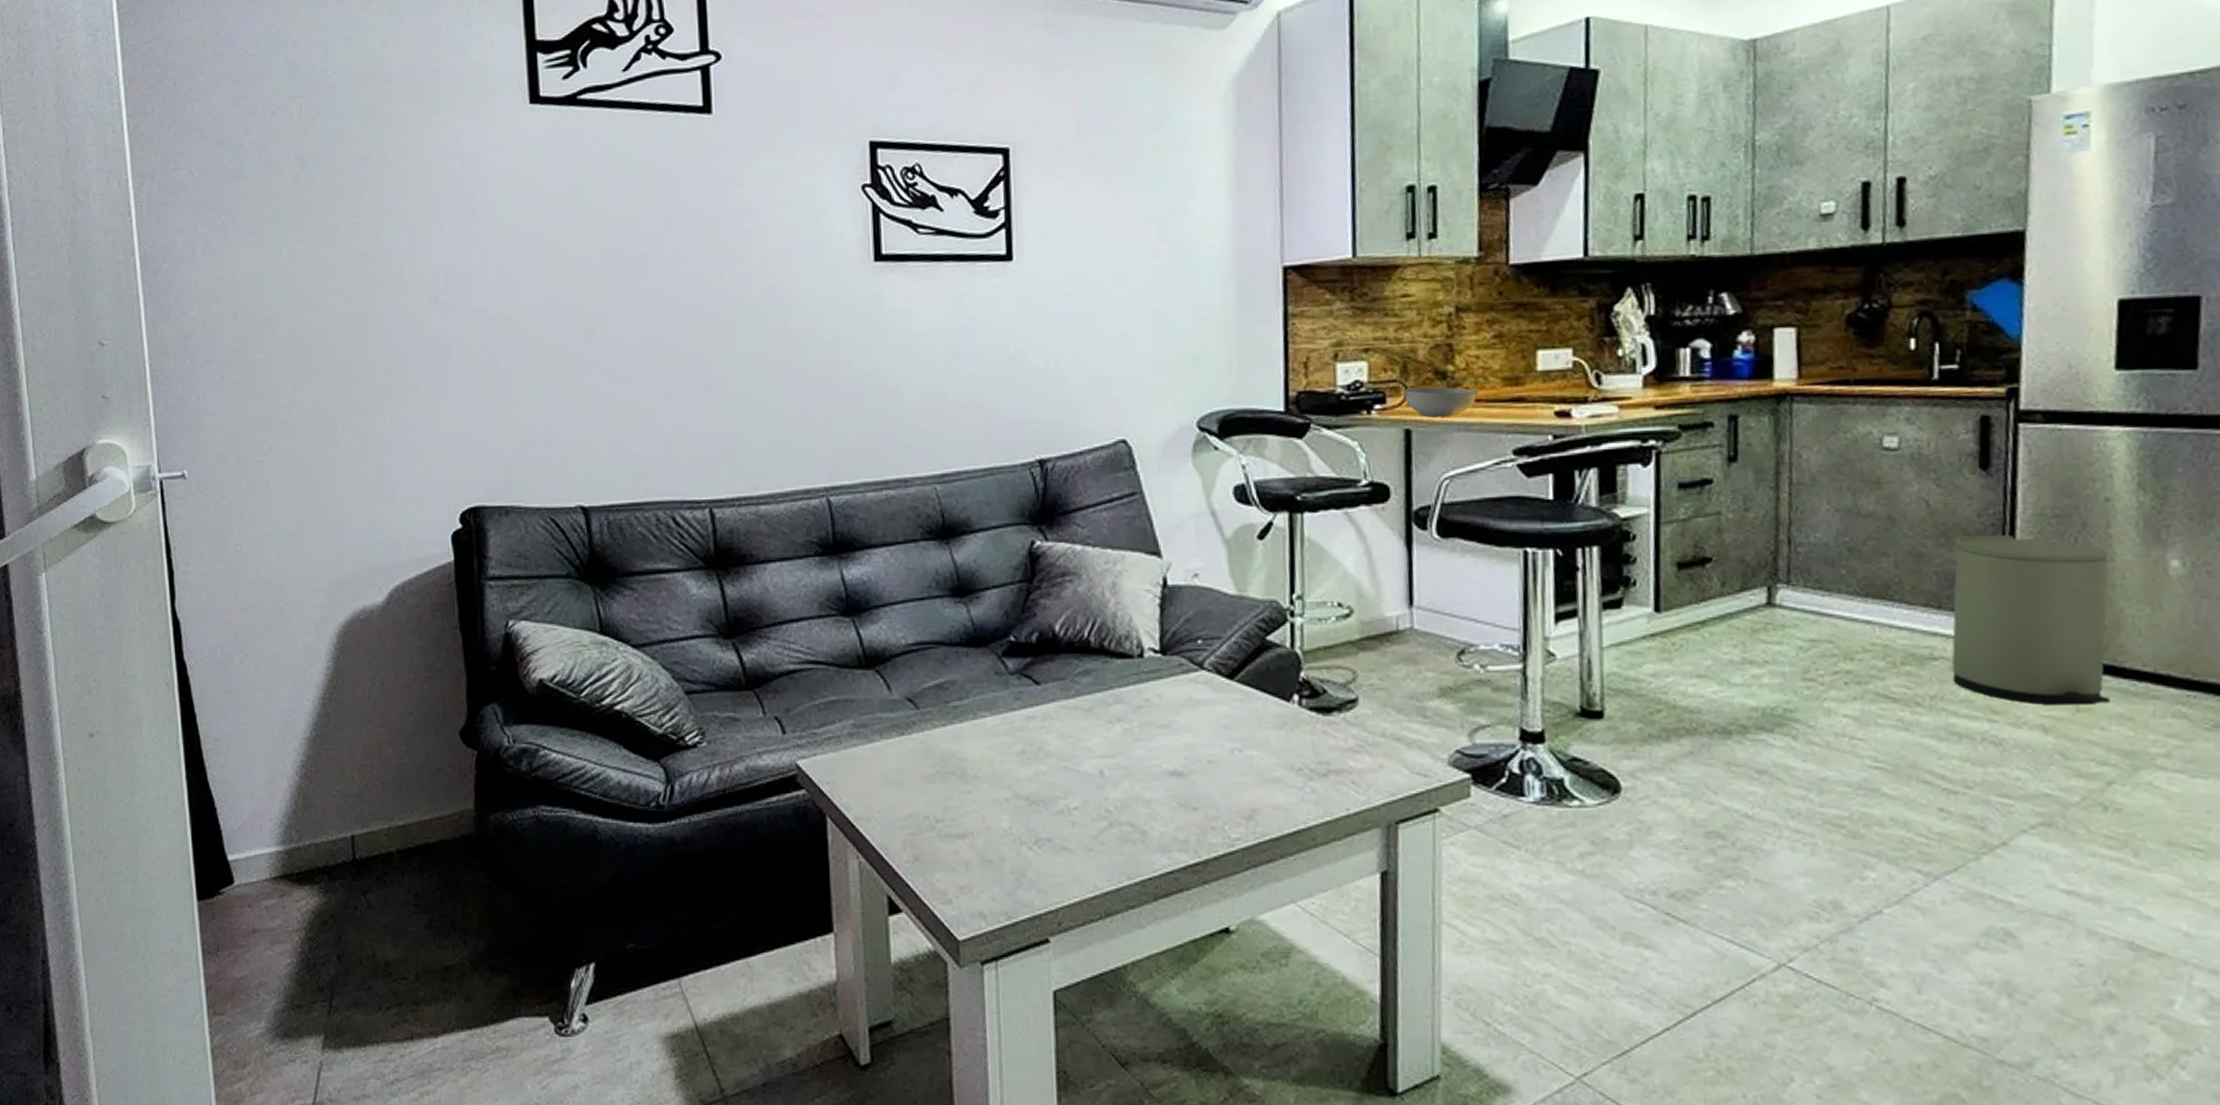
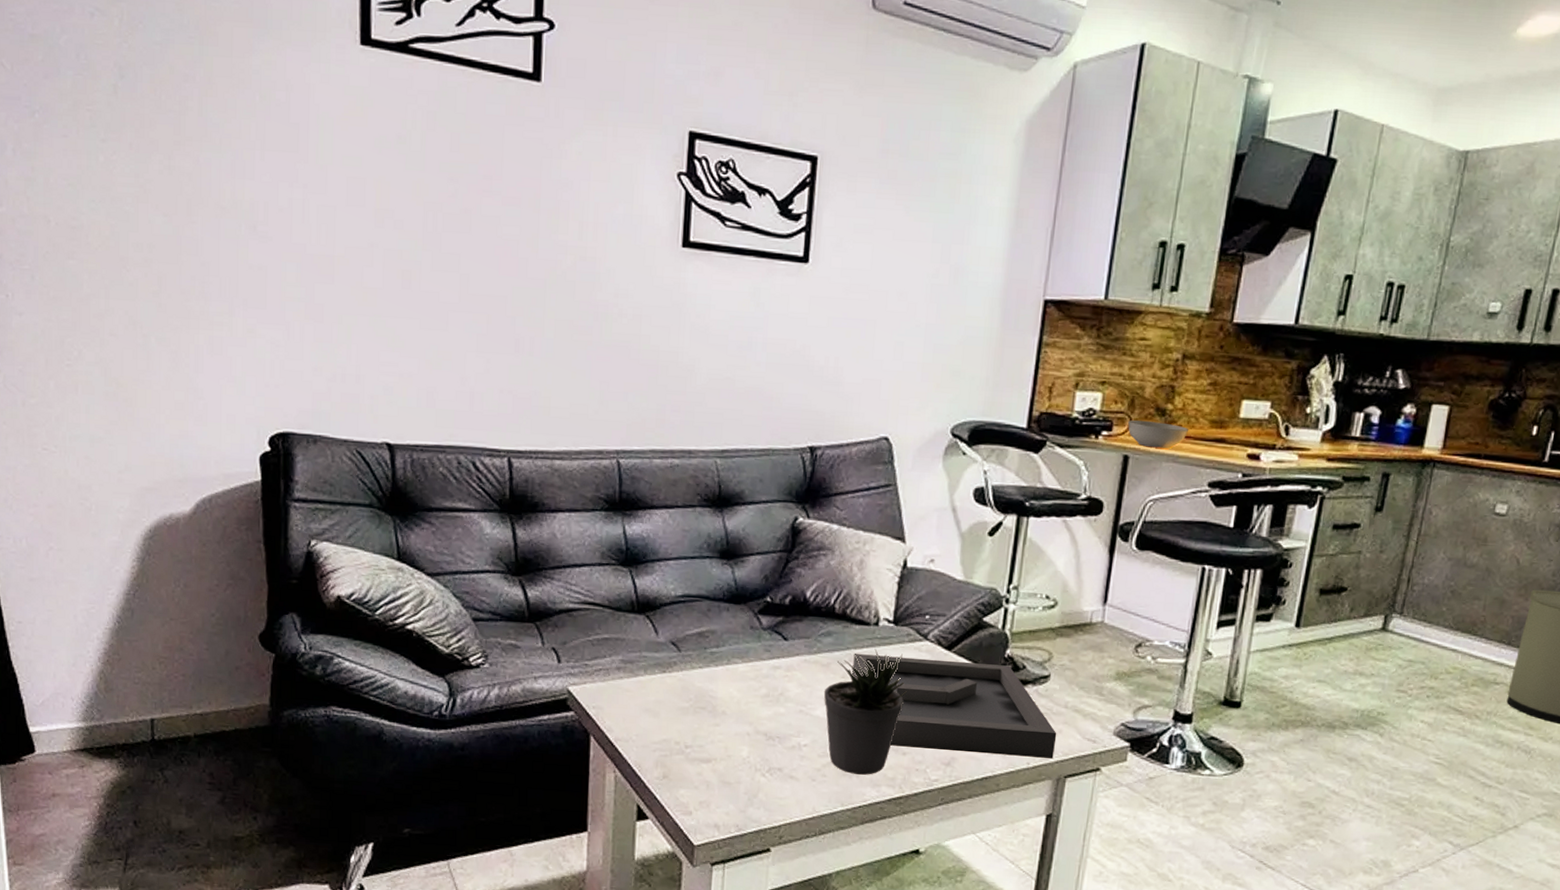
potted plant: none [1089,686,1187,839] -> present [823,649,907,775]
decorative tray: none [1119,691,1378,802] -> present [852,654,1057,759]

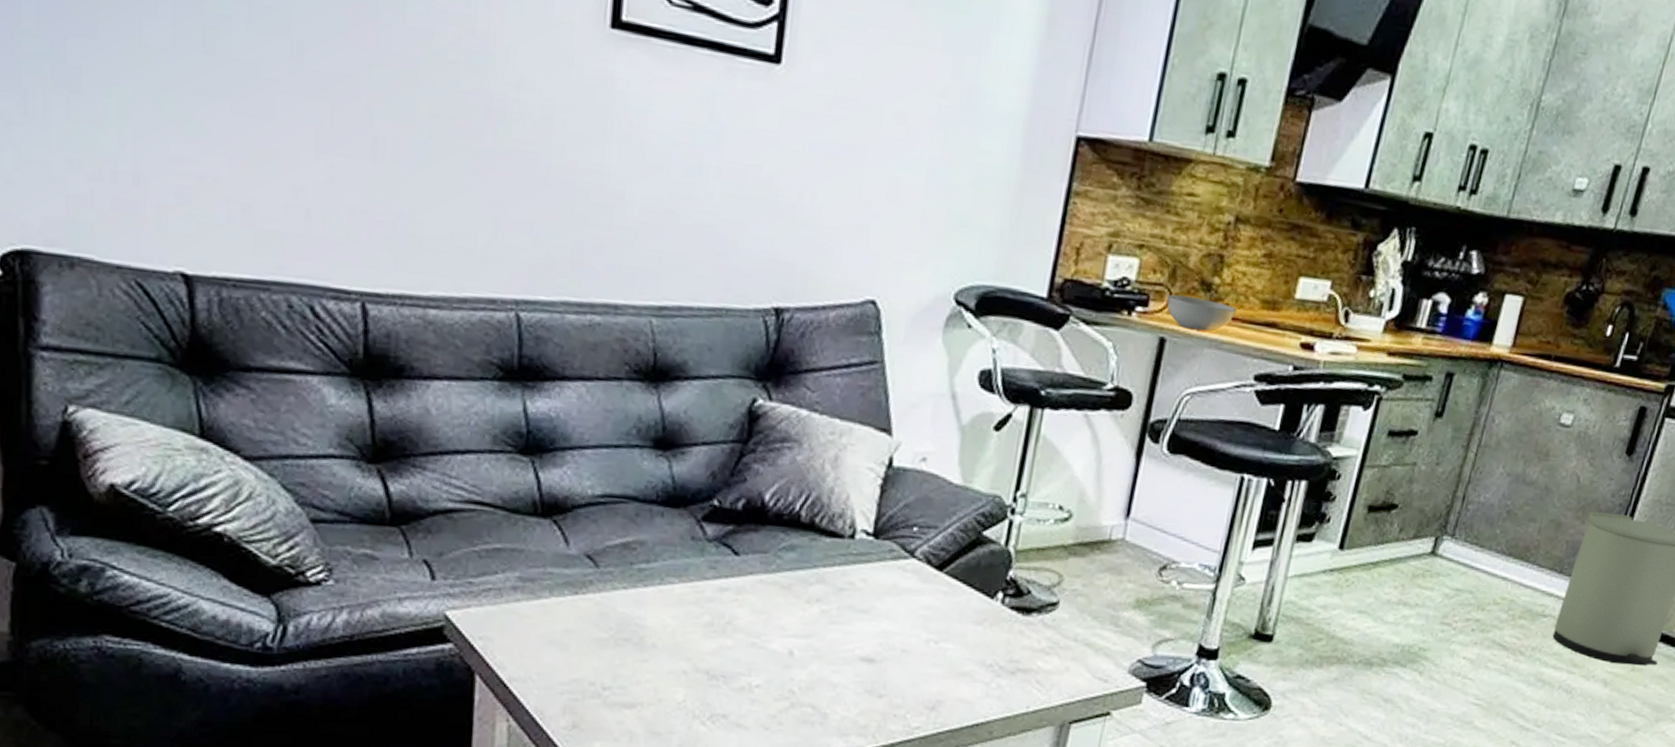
potted plant: present [823,649,907,775] -> none [782,568,886,722]
decorative tray: present [852,654,1057,759] -> none [819,573,1063,701]

